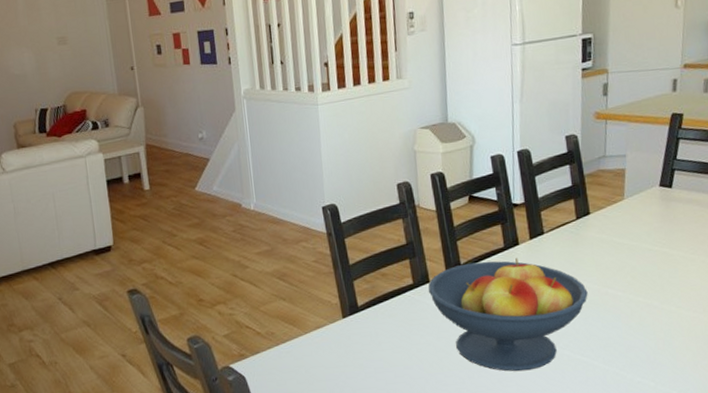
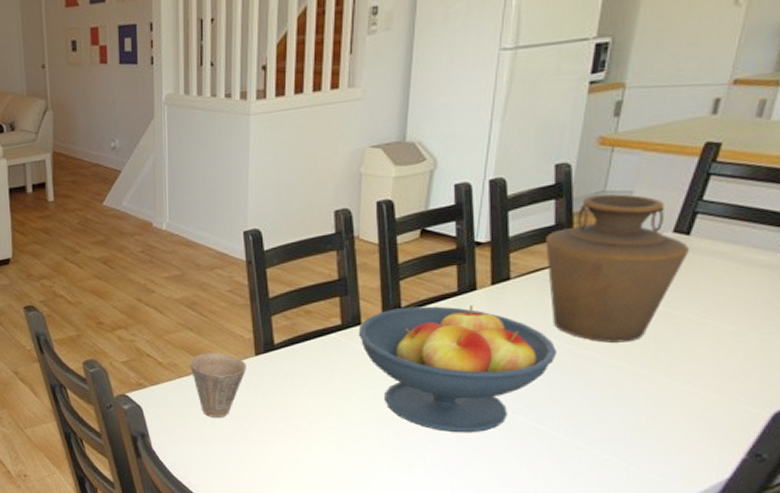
cup: none [285,318,336,380] -> present [190,353,246,417]
vase: none [567,157,673,281] -> present [545,194,689,343]

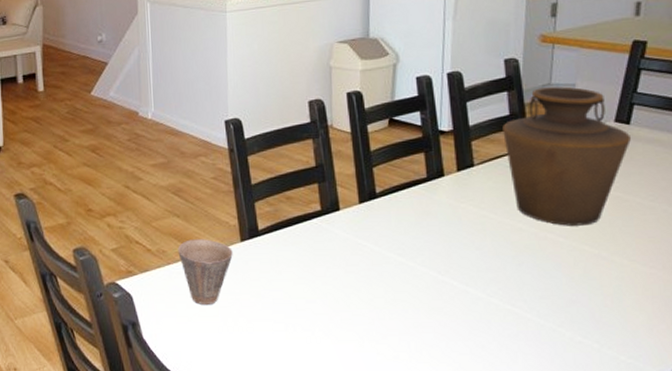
fruit bowl: present [358,305,557,433] -> none [337,191,523,317]

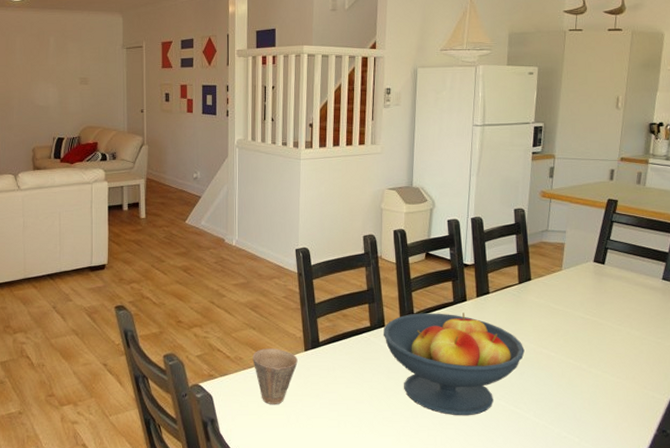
fruit bowl: none [337,191,523,317] -> present [383,313,525,416]
vase: present [503,86,631,226] -> none [512,233,605,343]

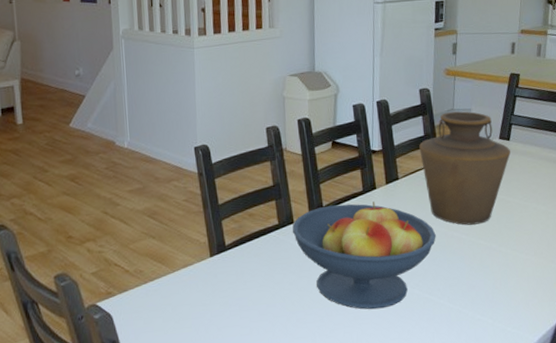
cup: present [252,348,298,404] -> none [154,257,204,318]
vase: none [512,233,605,343] -> present [419,111,511,225]

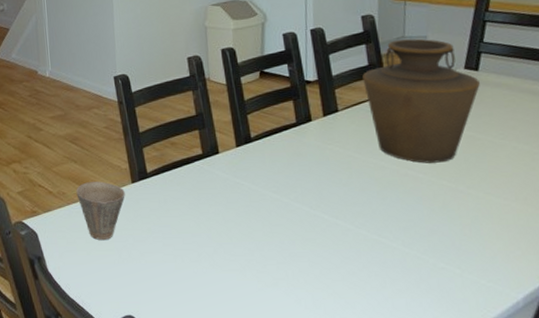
cup: none [154,257,204,318] -> present [76,181,125,240]
fruit bowl: present [292,201,436,310] -> none [217,134,386,248]

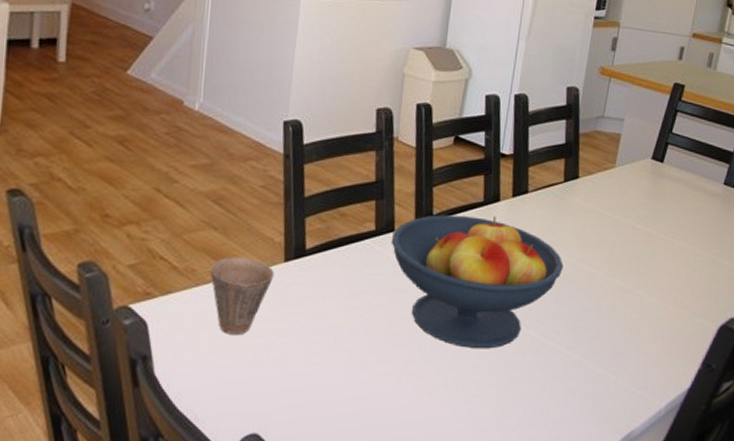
fruit bowl: none [217,134,386,248] -> present [391,215,563,349]
vase: present [362,38,480,163] -> none [557,119,663,259]

